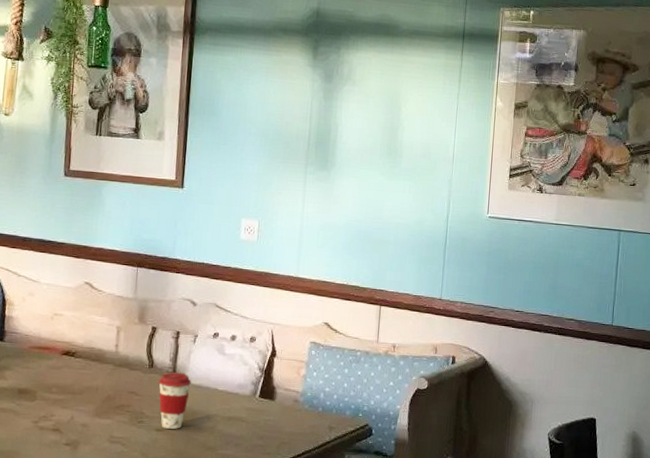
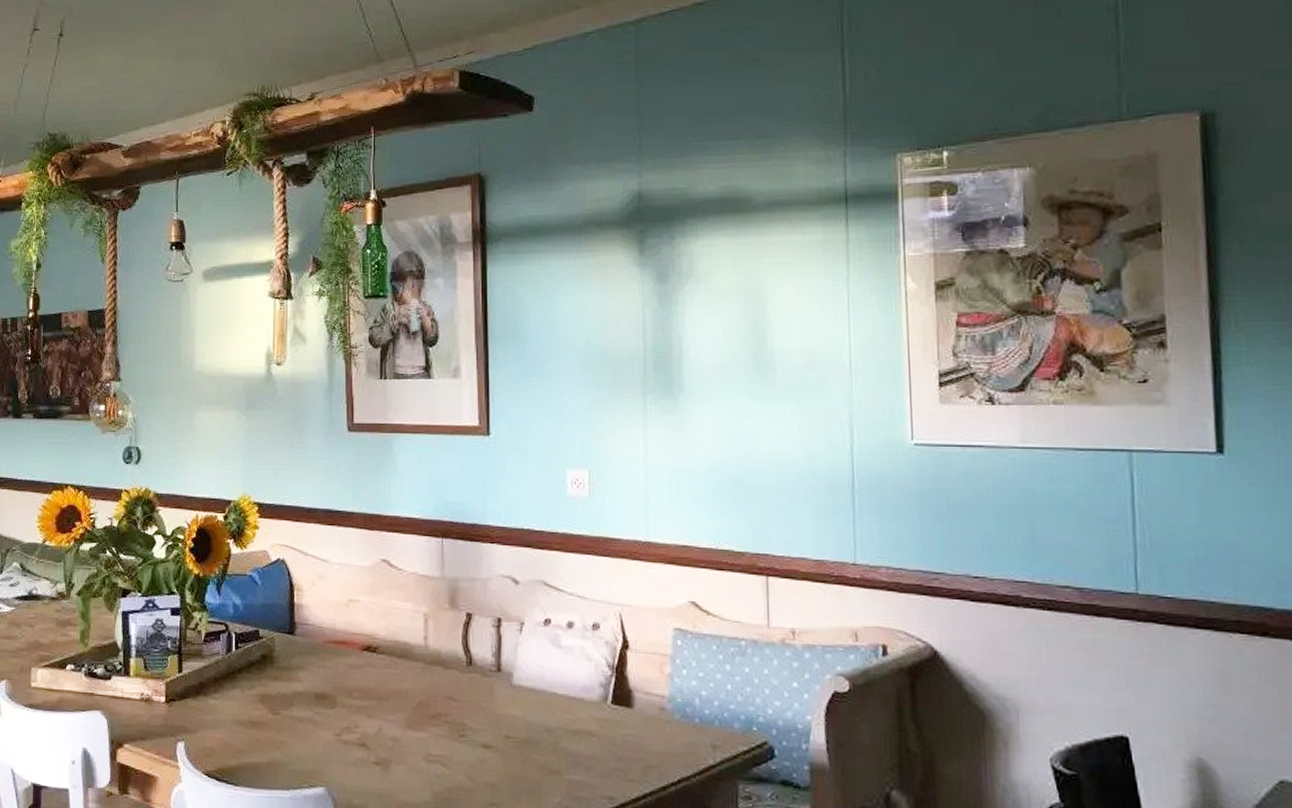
coffee cup: present [157,372,192,430] -> none [479,671,522,747]

